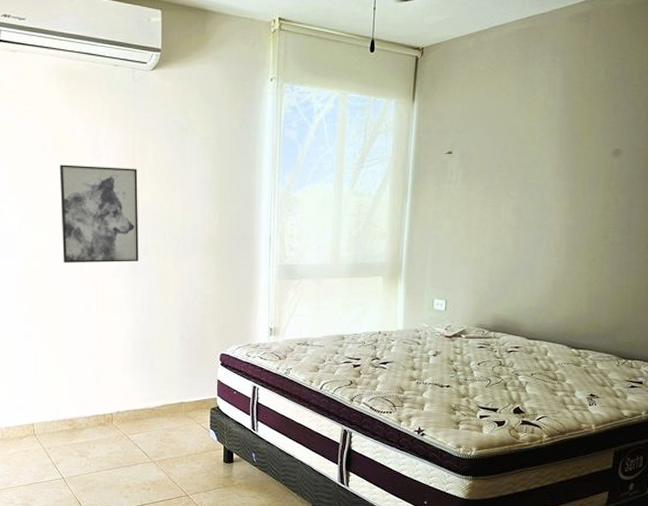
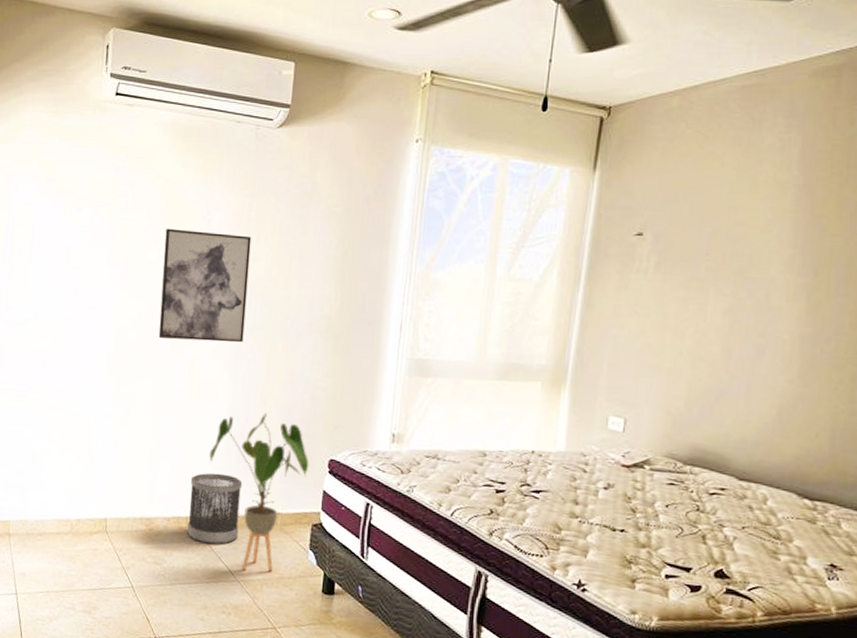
wastebasket: none [104,375,150,435] -> present [187,473,243,545]
house plant: none [119,320,204,452] -> present [209,412,310,572]

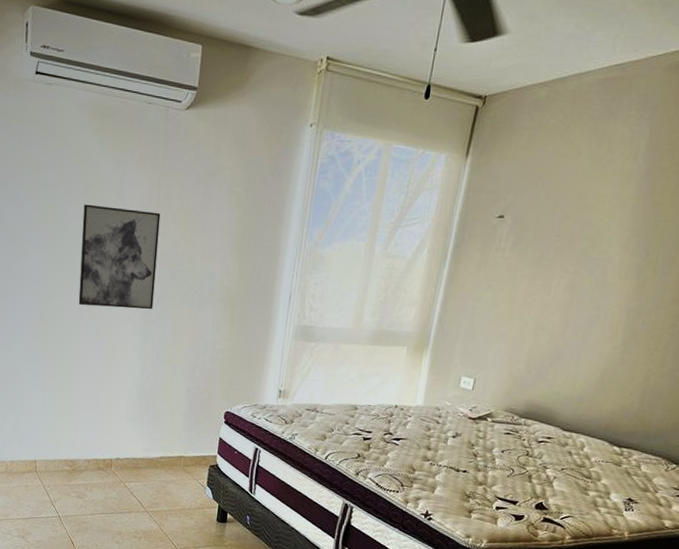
wastebasket: present [187,473,243,545] -> none [105,422,152,482]
house plant: present [209,412,310,572] -> none [123,371,209,505]

